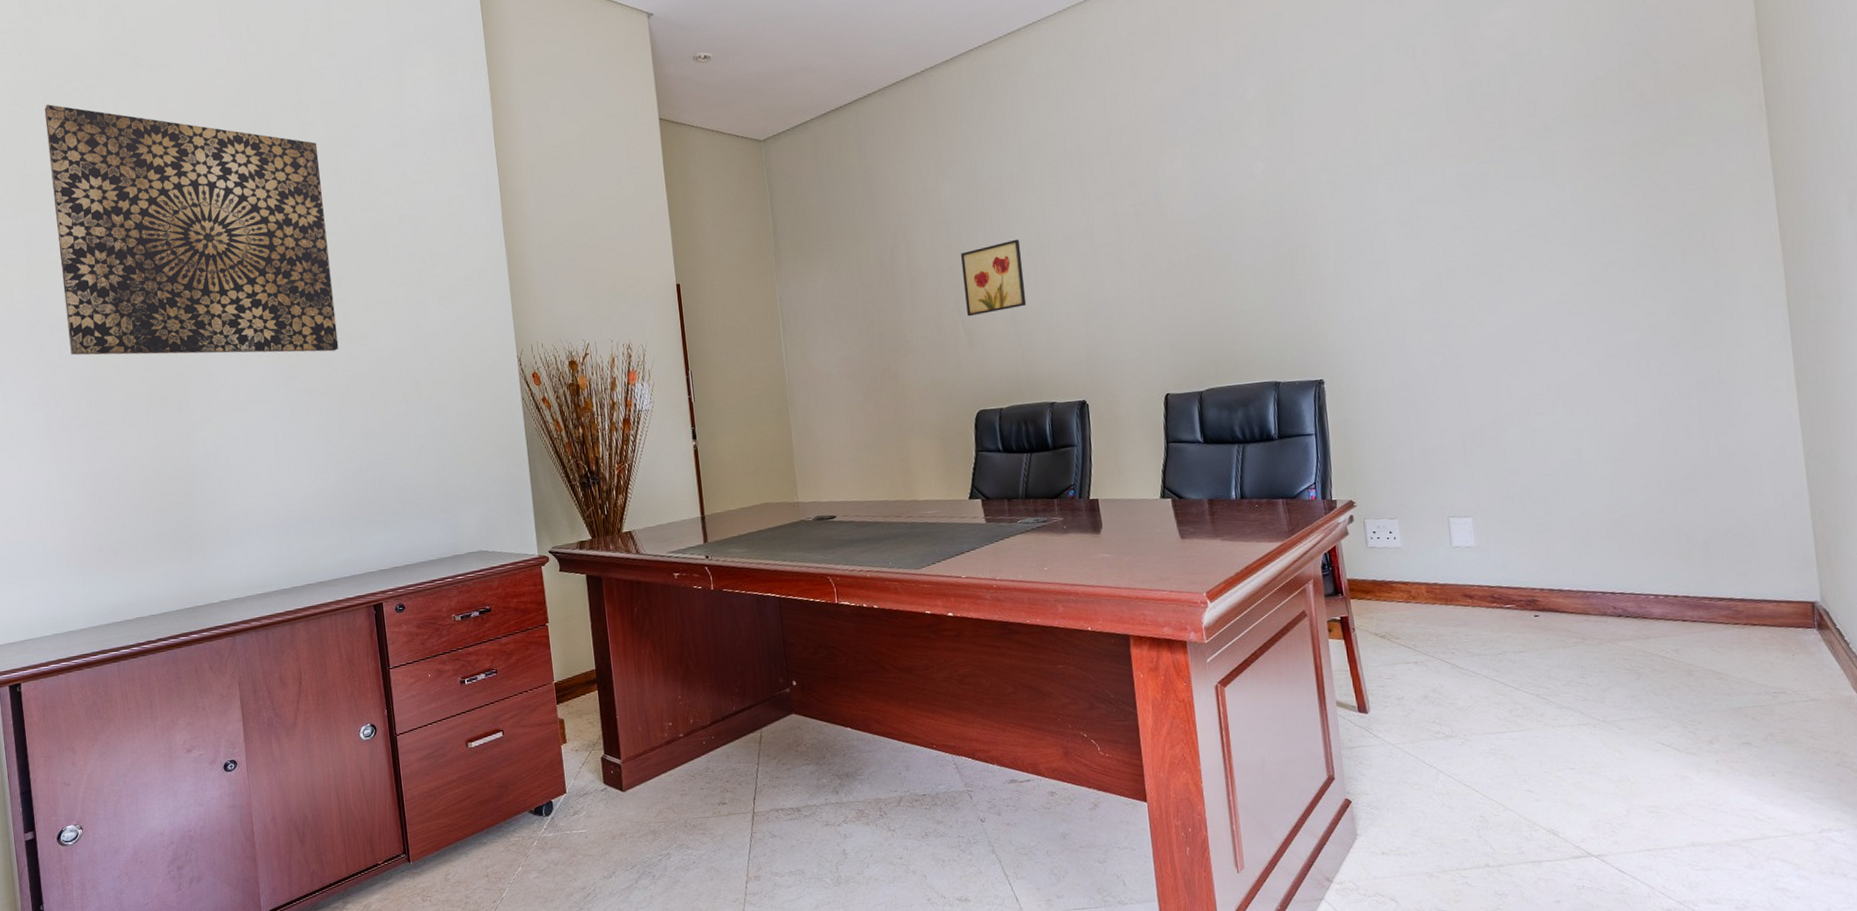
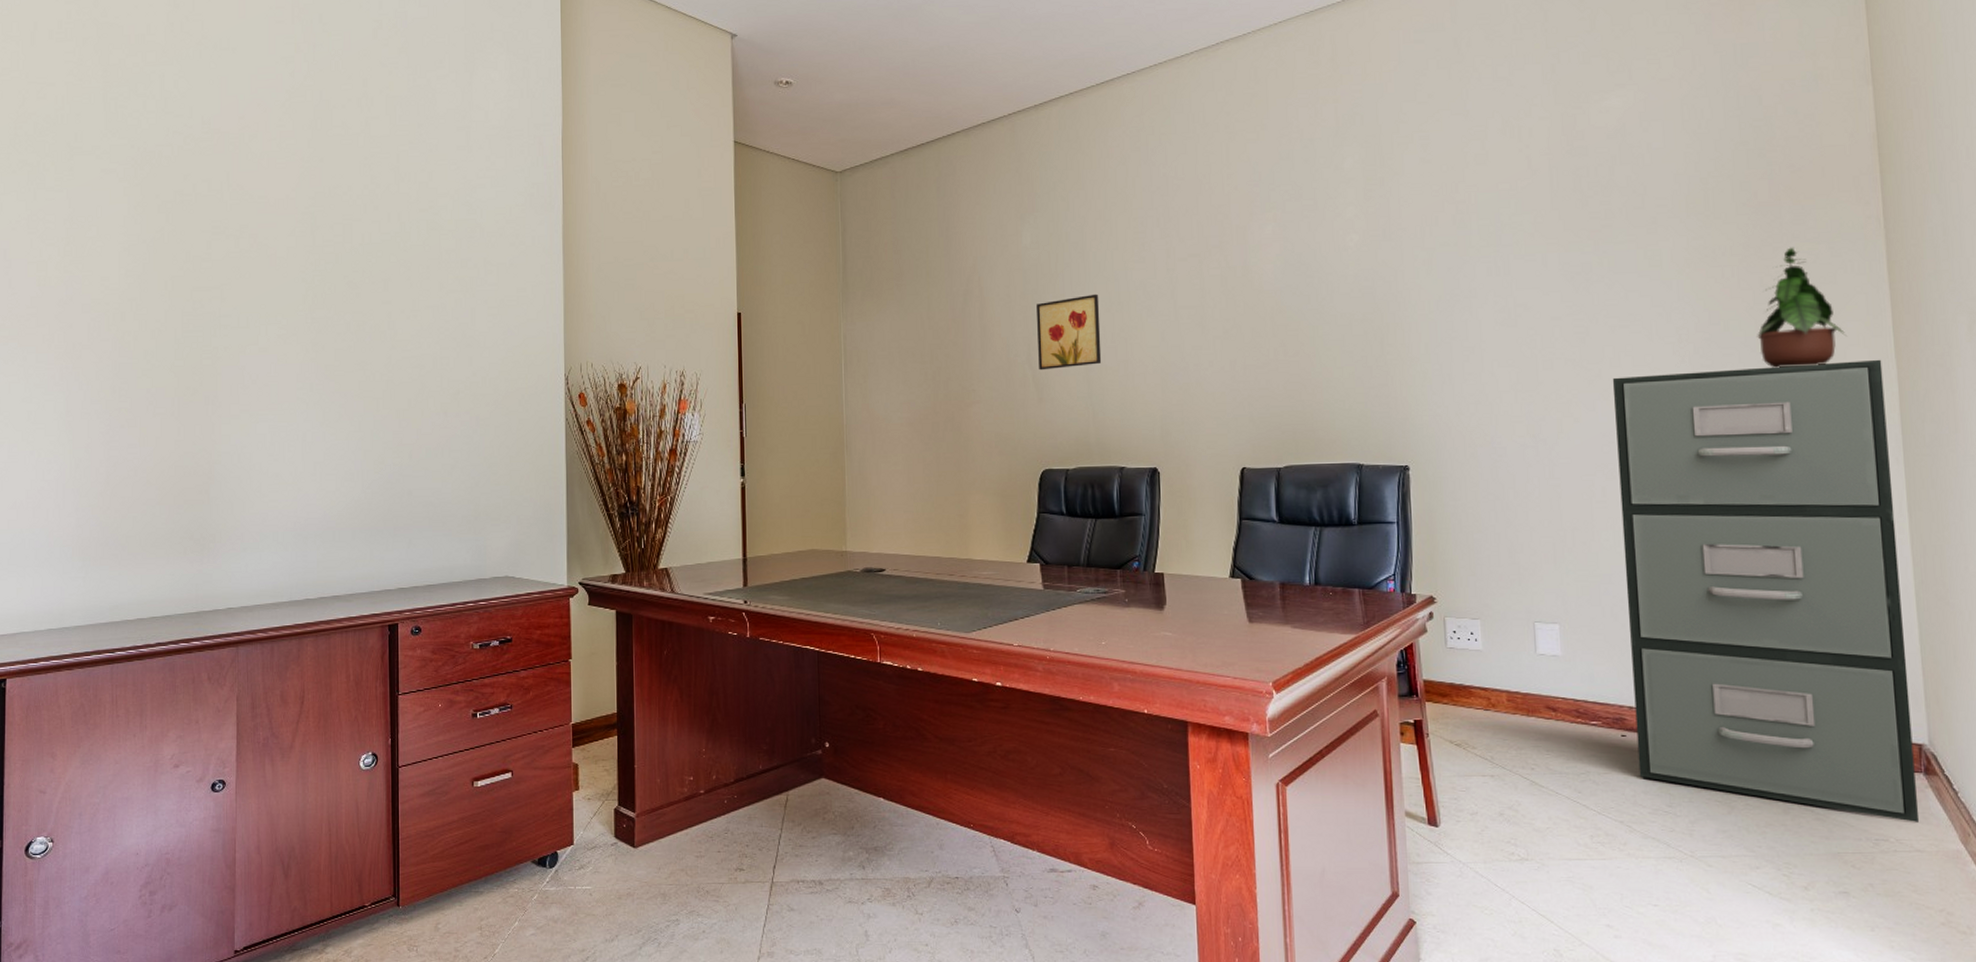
wall art: present [44,104,339,356] -> none [100,78,380,355]
filing cabinet: none [1512,243,1814,674] -> present [1612,359,1920,822]
potted plant: none [1648,141,1733,259] -> present [1757,247,1847,368]

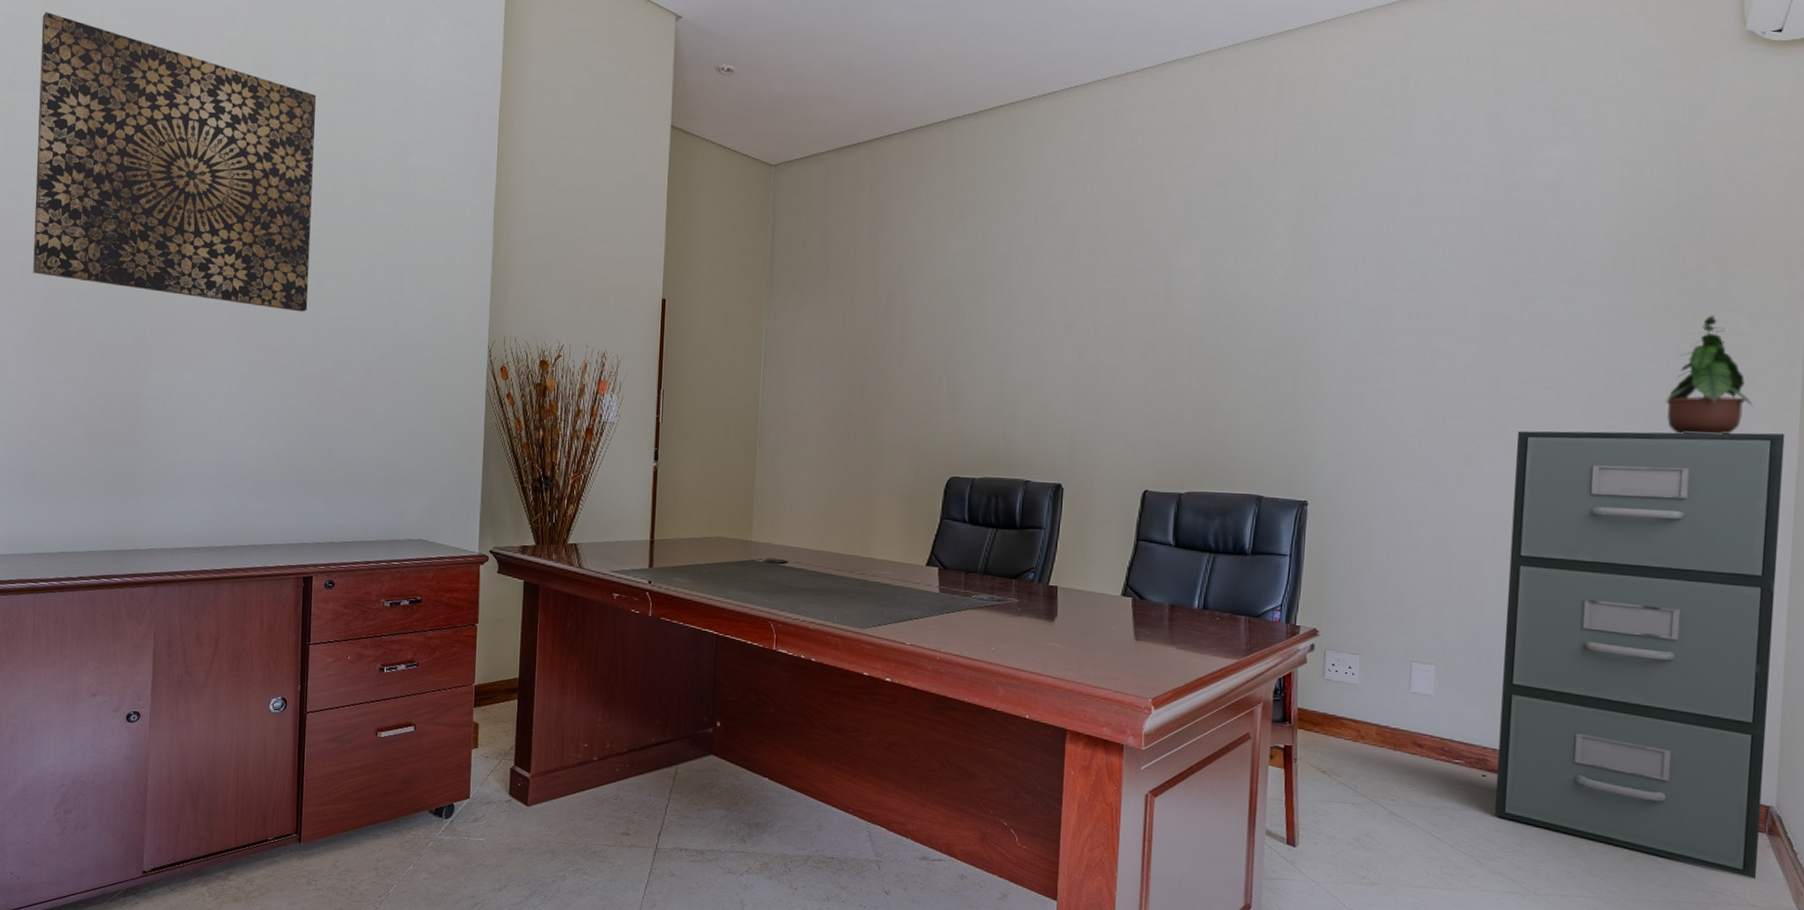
wall art: none [100,78,380,355] -> present [33,12,317,312]
wall art: present [1037,294,1102,371] -> none [955,307,1021,380]

